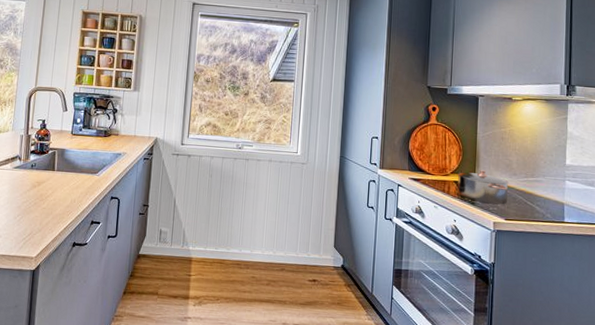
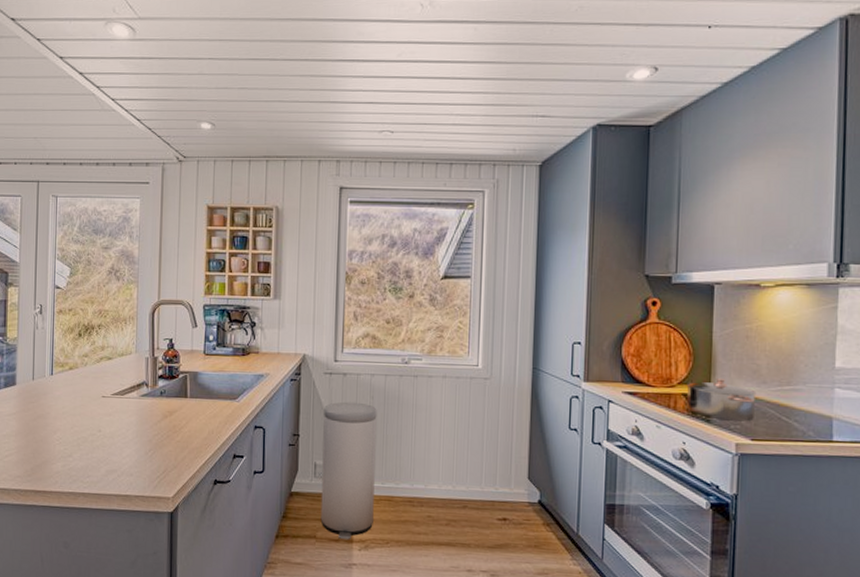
pedal bin: none [162,178,215,297] -> present [320,401,377,541]

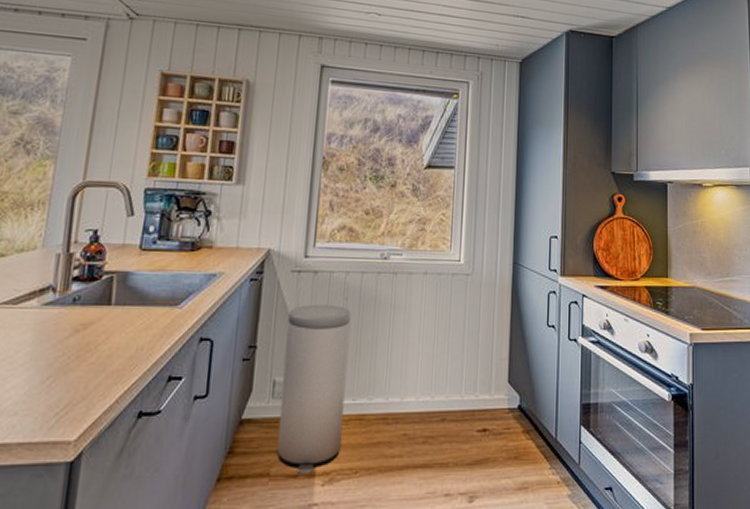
cooking pot: present [686,377,757,422] -> none [648,270,704,312]

